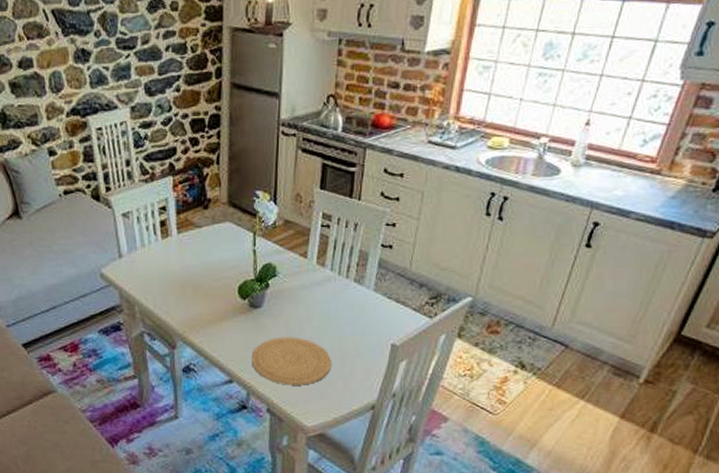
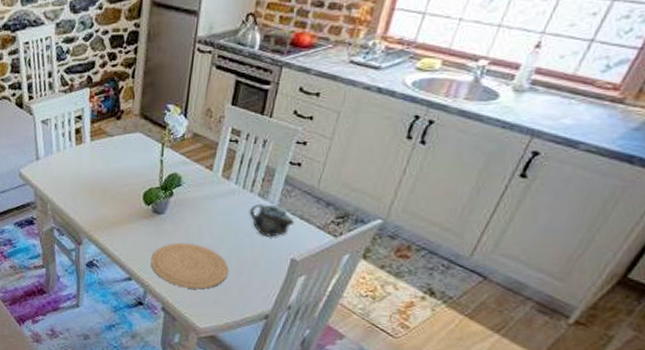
teapot: none [347,289,391,323] -> present [249,203,294,237]

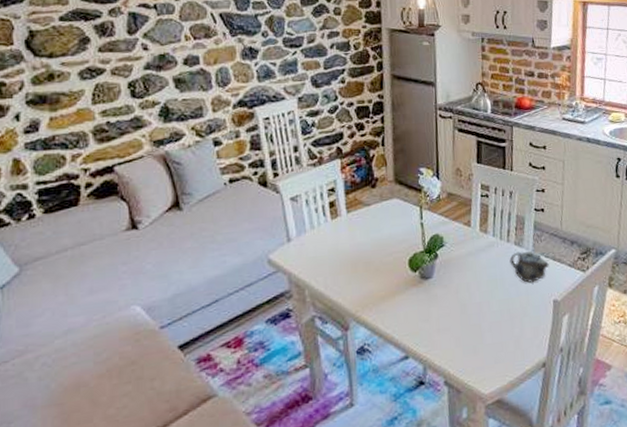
plate: present [150,242,228,290] -> none [425,303,502,354]

